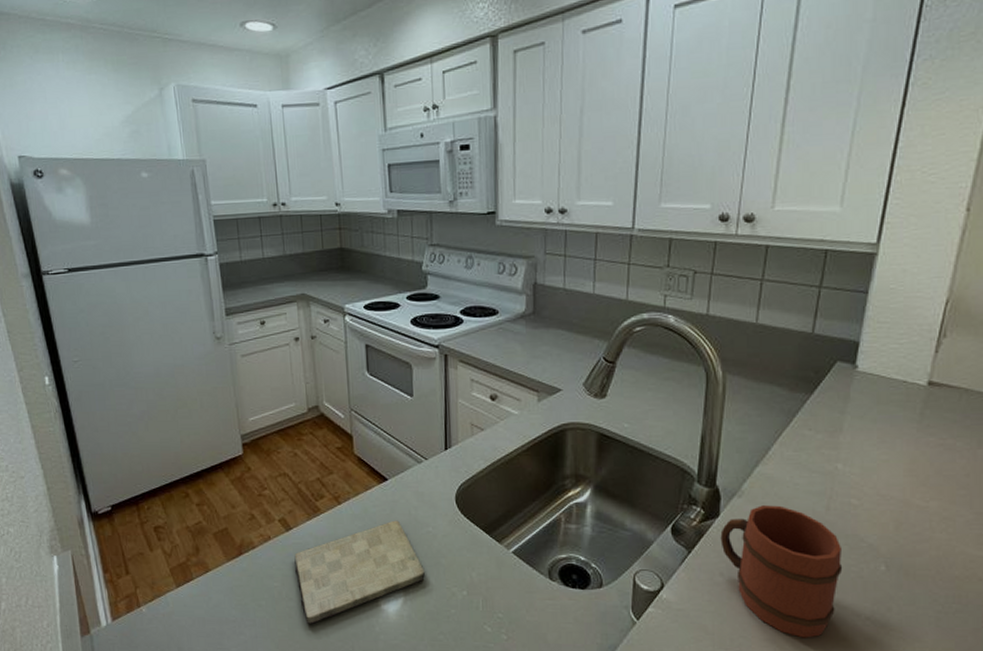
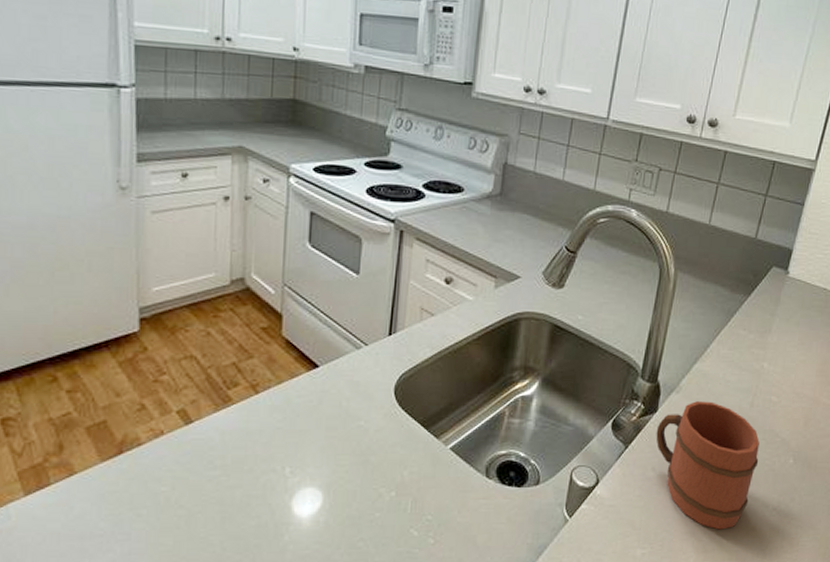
cutting board: present [294,520,425,624] -> none [191,413,350,535]

